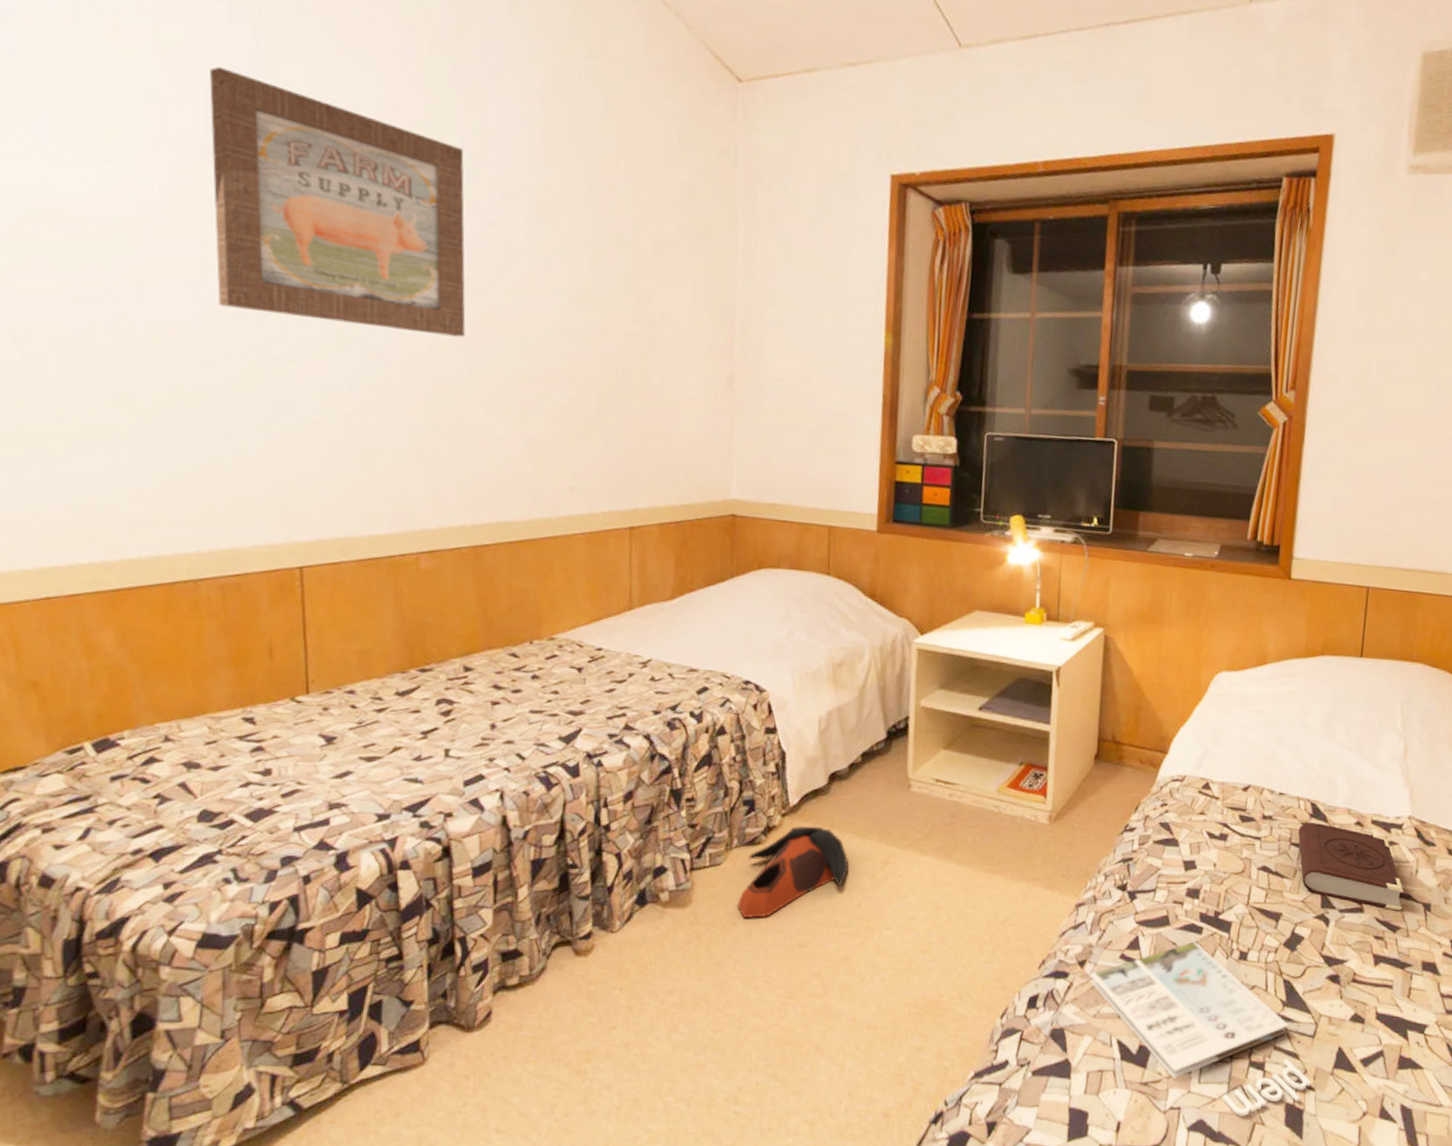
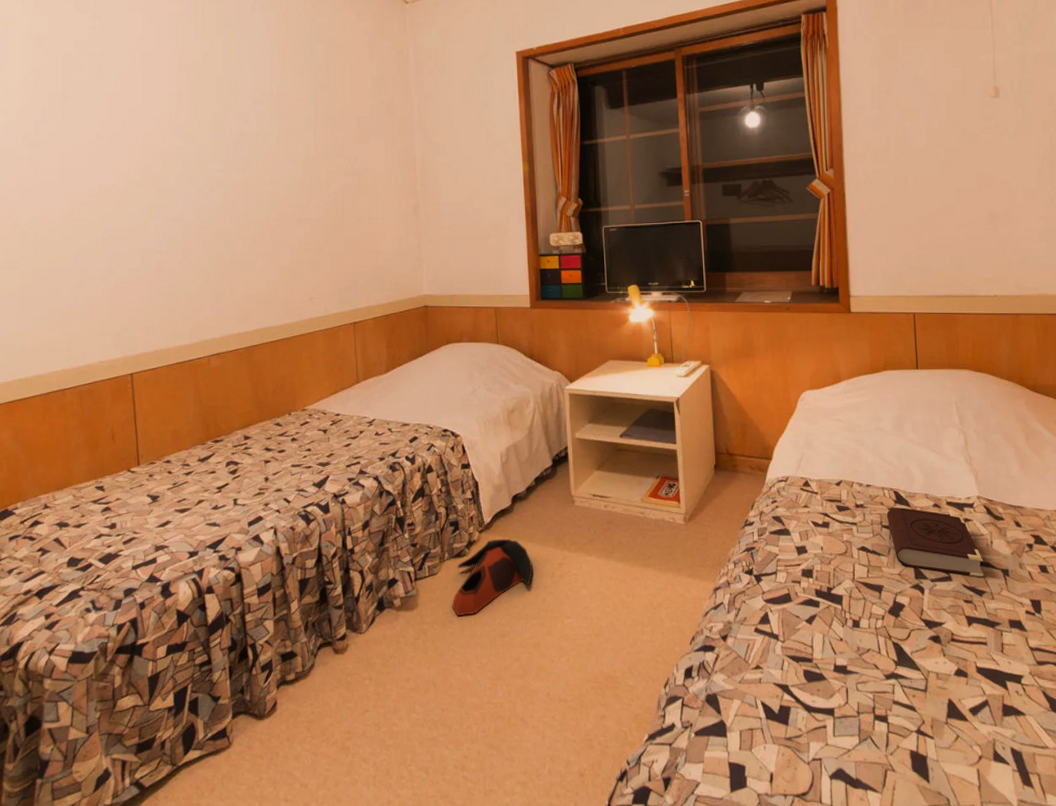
wall art: present [209,66,466,337] -> none [65,41,234,201]
magazine: present [1090,941,1312,1117] -> none [732,614,930,764]

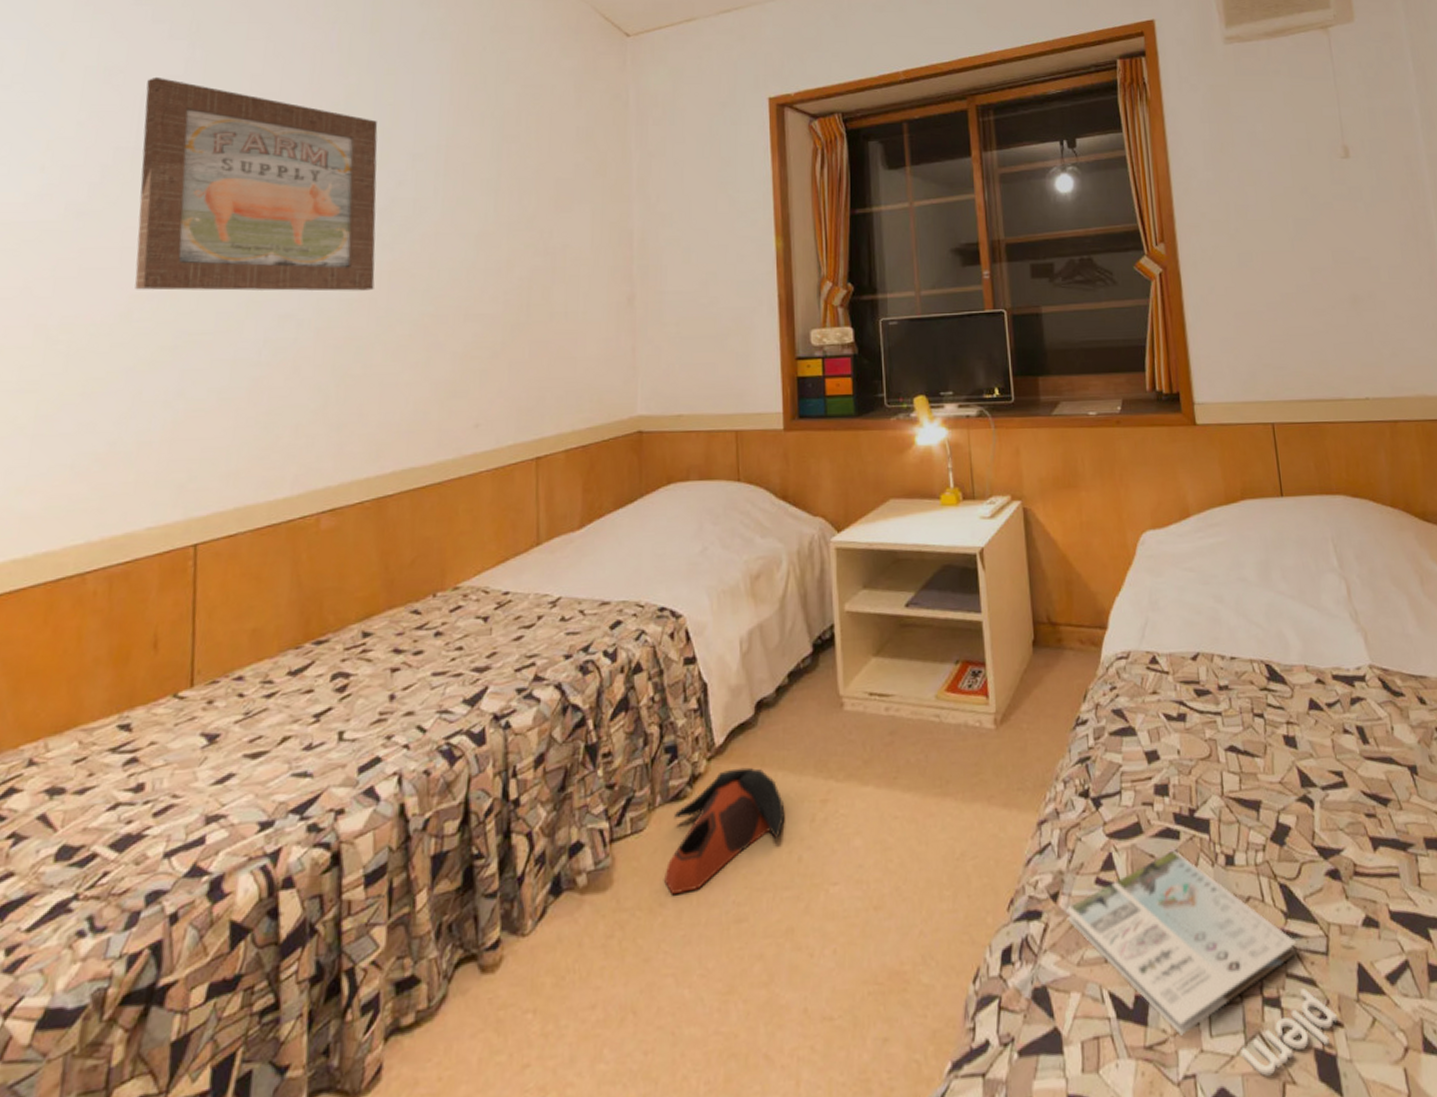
wall art: none [65,41,234,201] -> present [135,76,378,291]
magazine: none [732,614,930,764] -> present [1066,850,1339,1076]
book: present [886,507,984,577] -> none [1258,686,1387,779]

